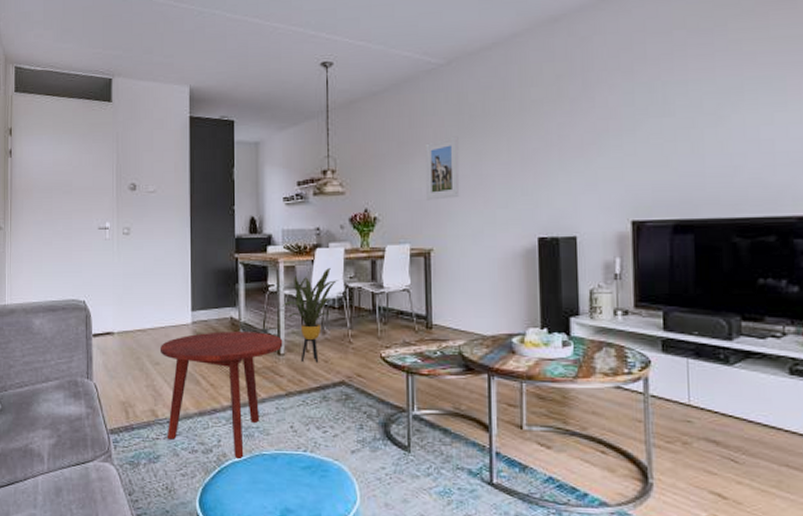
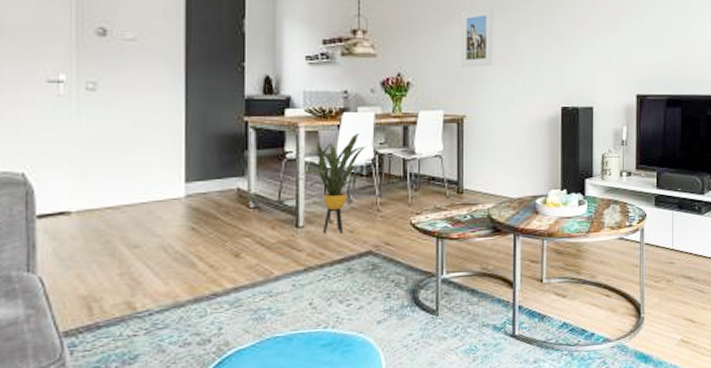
side table: present [159,331,283,458] -> none [139,203,302,345]

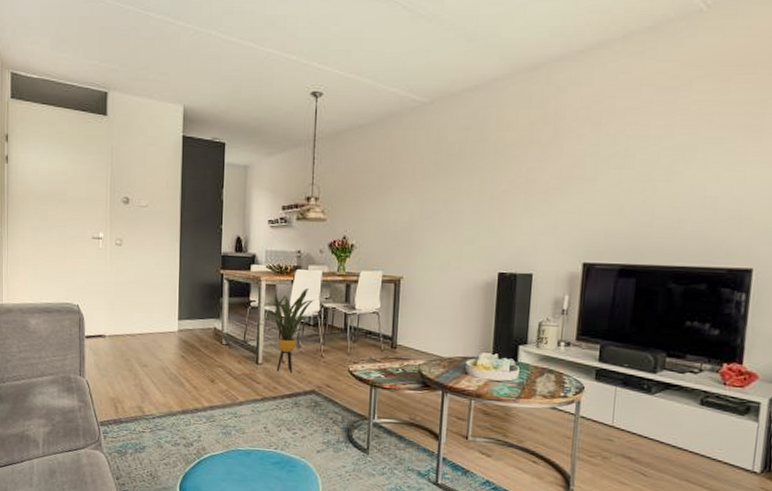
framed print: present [461,6,494,68] -> none [401,173,435,232]

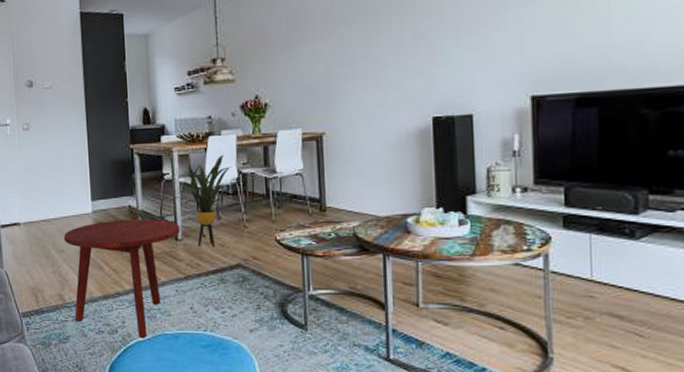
side table: none [147,340,262,453] -> present [63,219,180,338]

